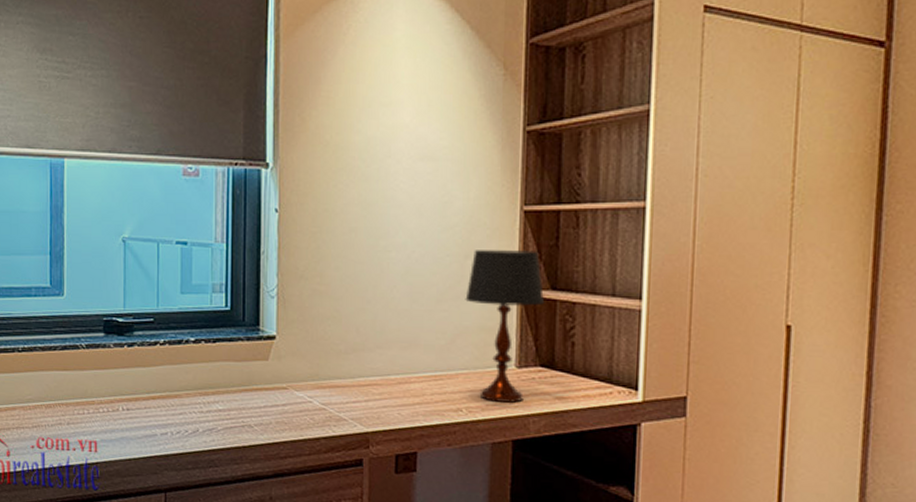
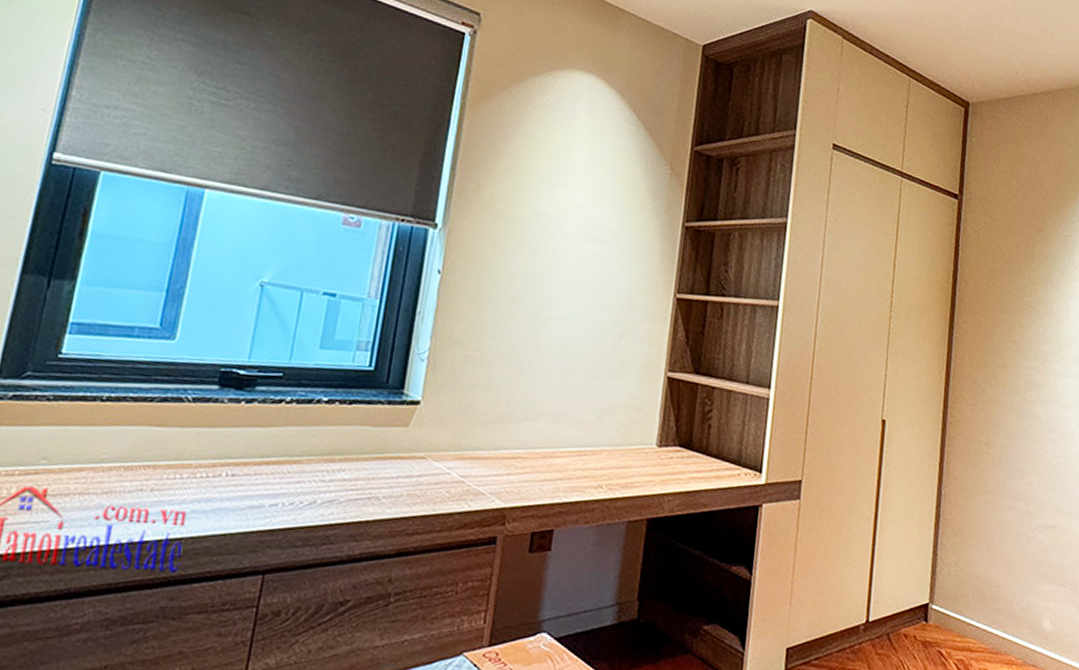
table lamp: present [465,250,545,403] -> none [616,330,688,481]

